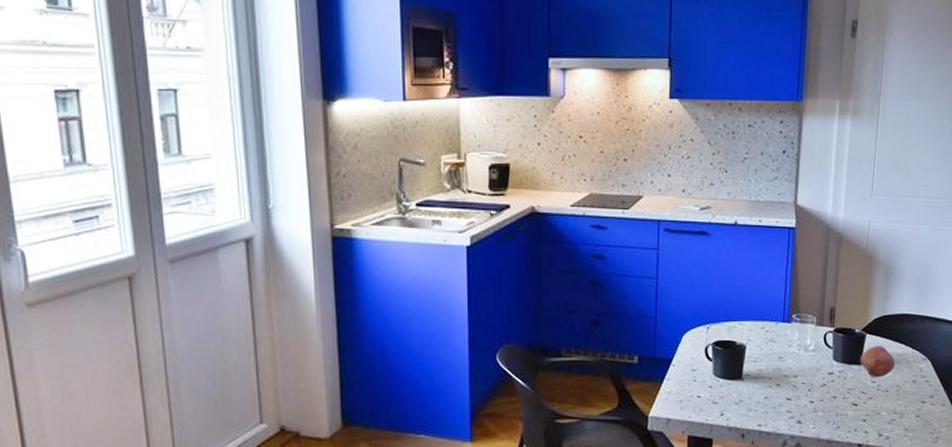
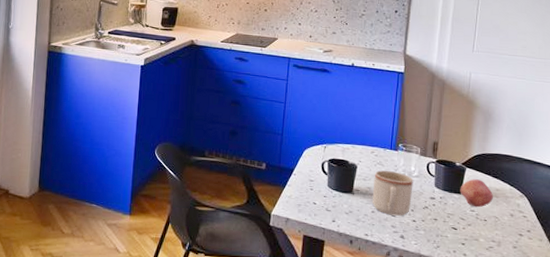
mug: none [764,348,810,399] -> present [372,170,414,216]

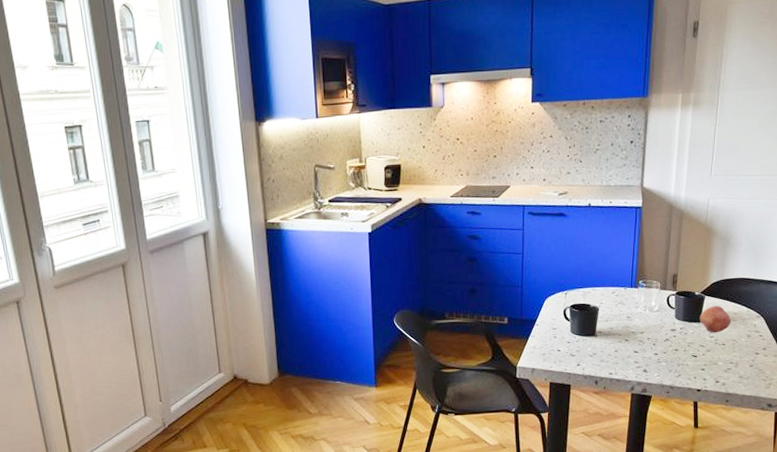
mug: present [372,170,414,216] -> none [615,309,654,352]

